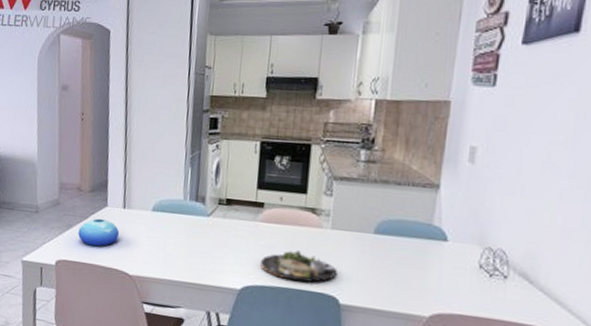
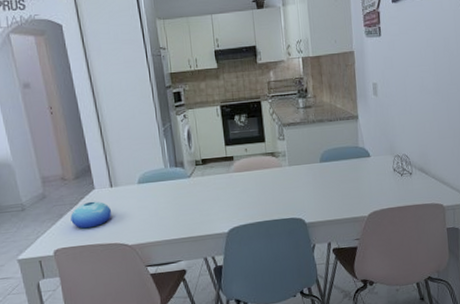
dinner plate: present [260,250,338,283] -> none [240,189,300,215]

